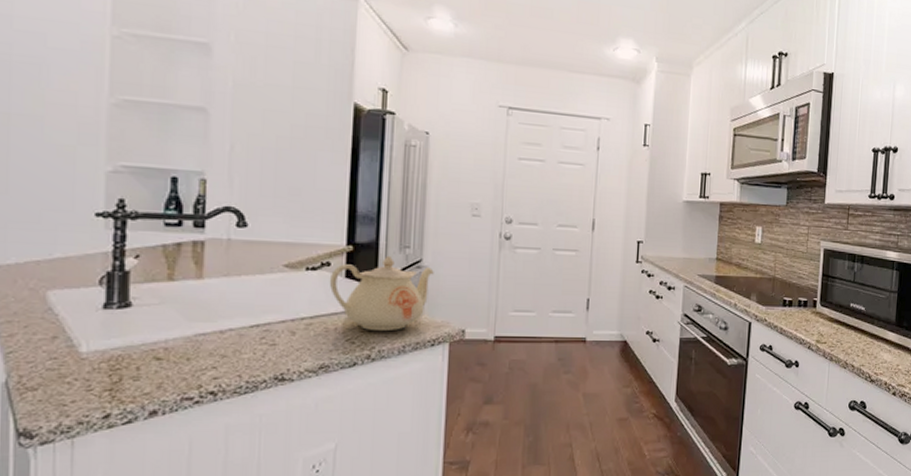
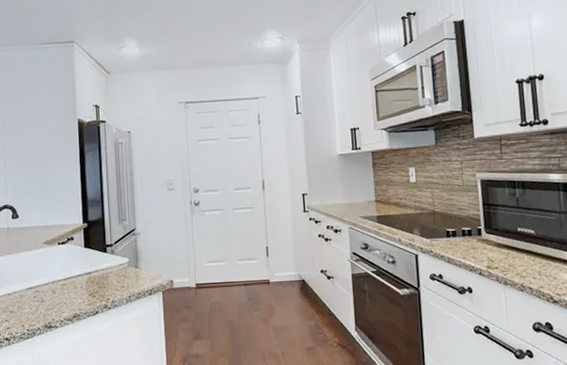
teapot: present [329,255,434,332] -> none [73,228,145,286]

